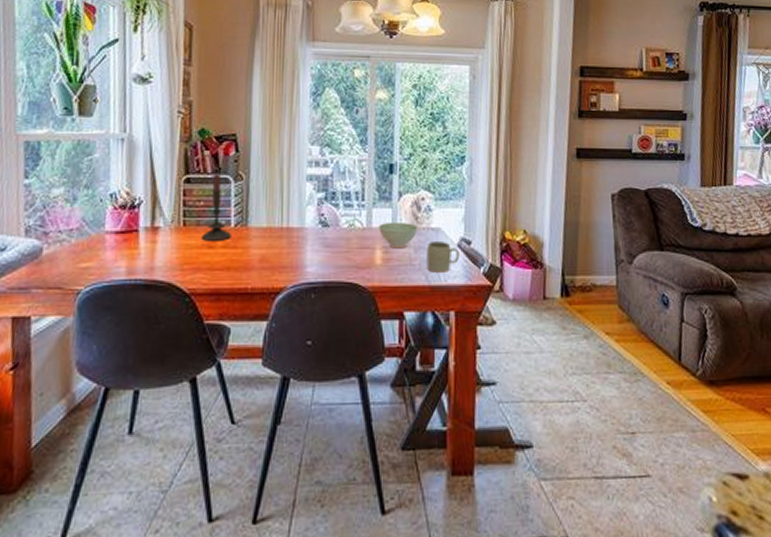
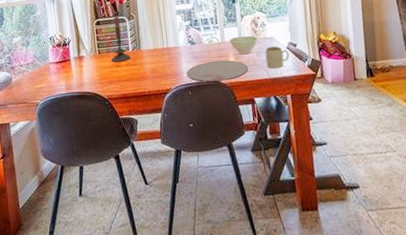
placemat: none [311,254,400,284] -> present [186,60,248,82]

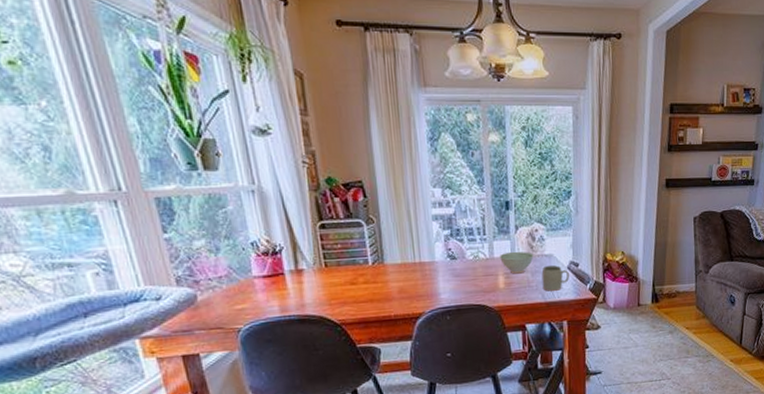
candle: present [112,16,131,63] -> none [344,217,370,279]
placemat: present [186,60,248,82] -> none [444,280,520,305]

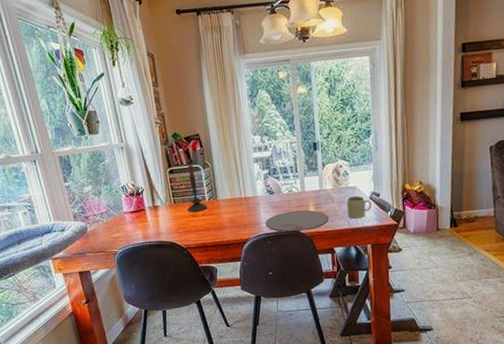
candle: none [344,217,370,279] -> present [187,164,207,212]
placemat: none [444,280,520,305] -> present [265,210,329,232]
bowl: present [500,251,534,274] -> none [310,185,339,205]

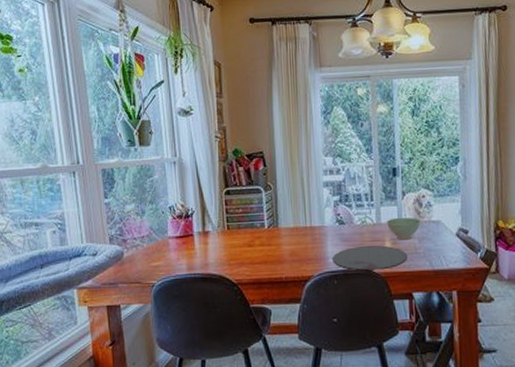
candle: present [187,164,207,212] -> none [243,185,266,241]
bowl: none [310,185,339,205] -> present [387,217,421,240]
mug: present [346,196,372,219] -> none [429,232,458,259]

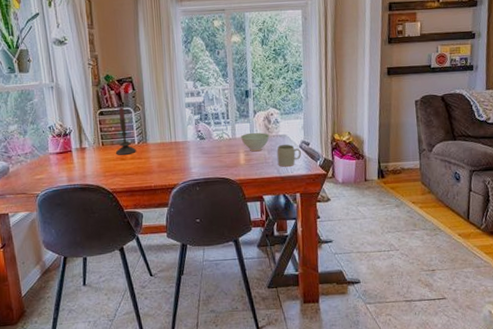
candle: none [243,185,266,241] -> present [116,106,136,155]
placemat: present [332,245,407,271] -> none [194,157,258,179]
mug: none [429,232,458,259] -> present [277,144,301,167]

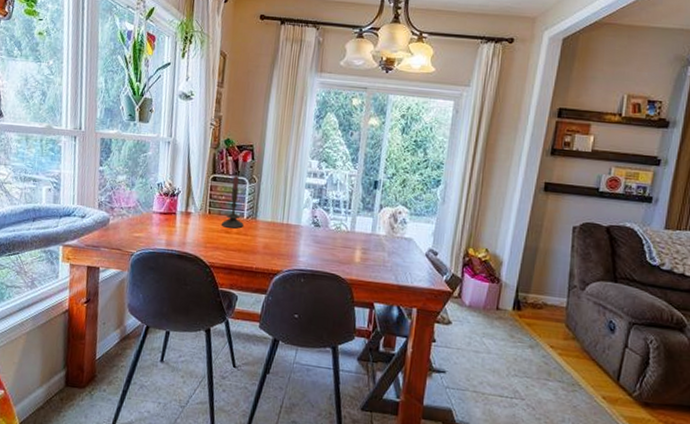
bowl: present [241,132,270,152] -> none [360,229,393,252]
mug: present [277,144,301,167] -> none [397,249,426,276]

